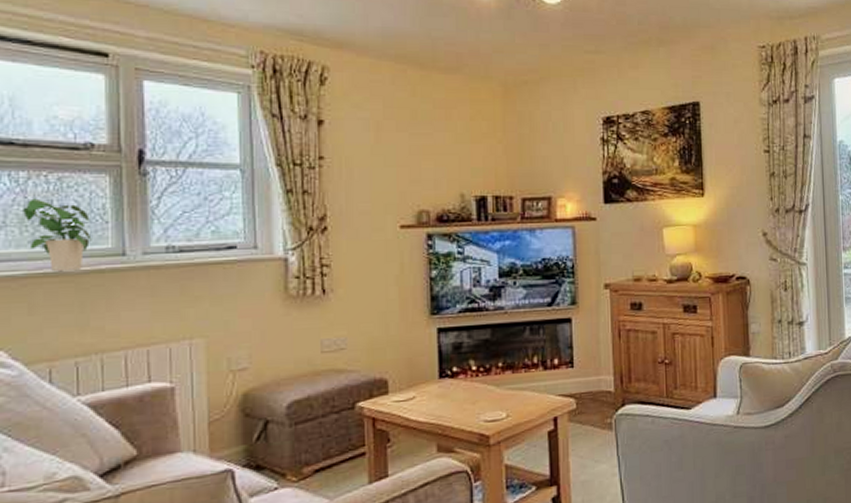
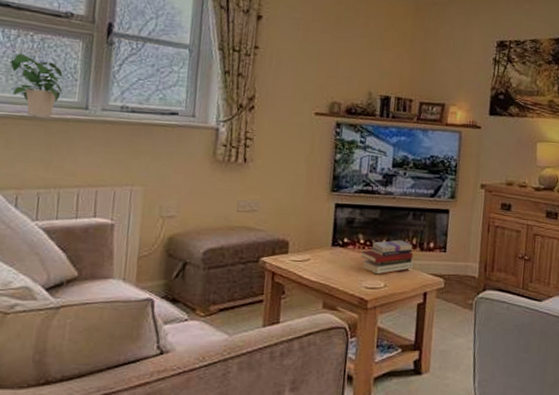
books: none [475,360,538,404] -> present [361,240,414,275]

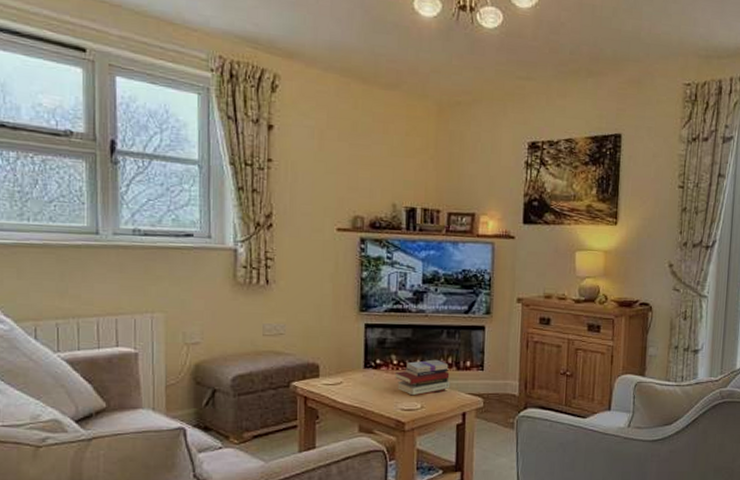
potted plant: present [11,53,63,117] -> none [13,176,70,244]

